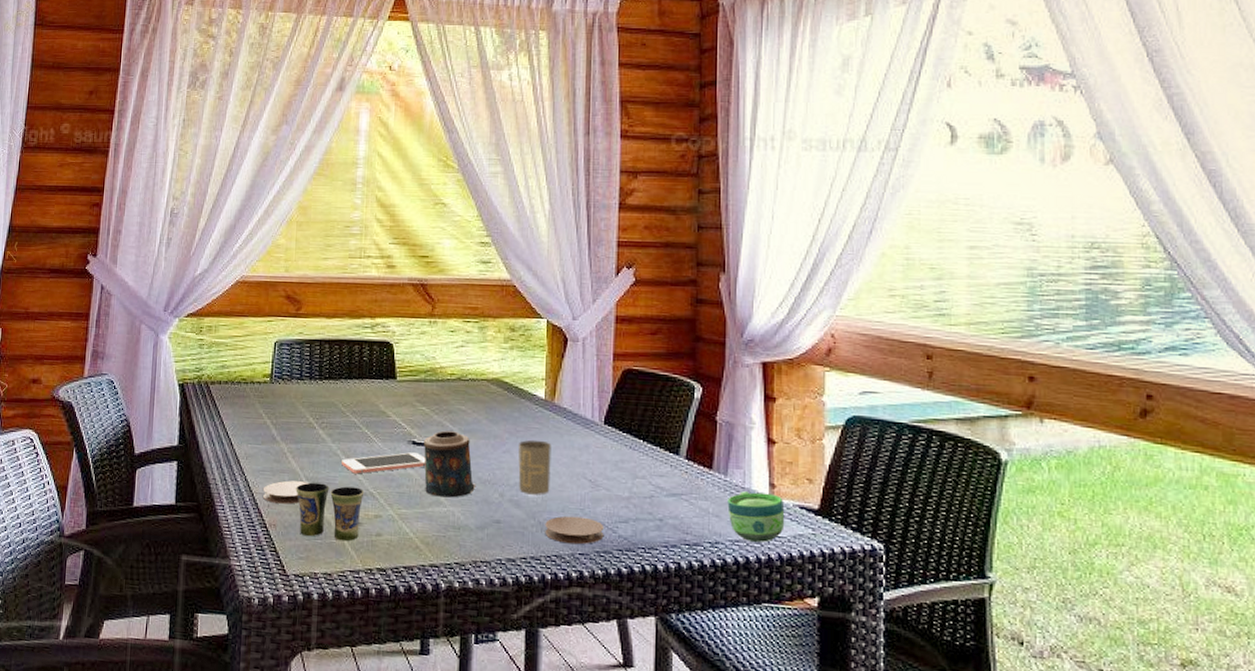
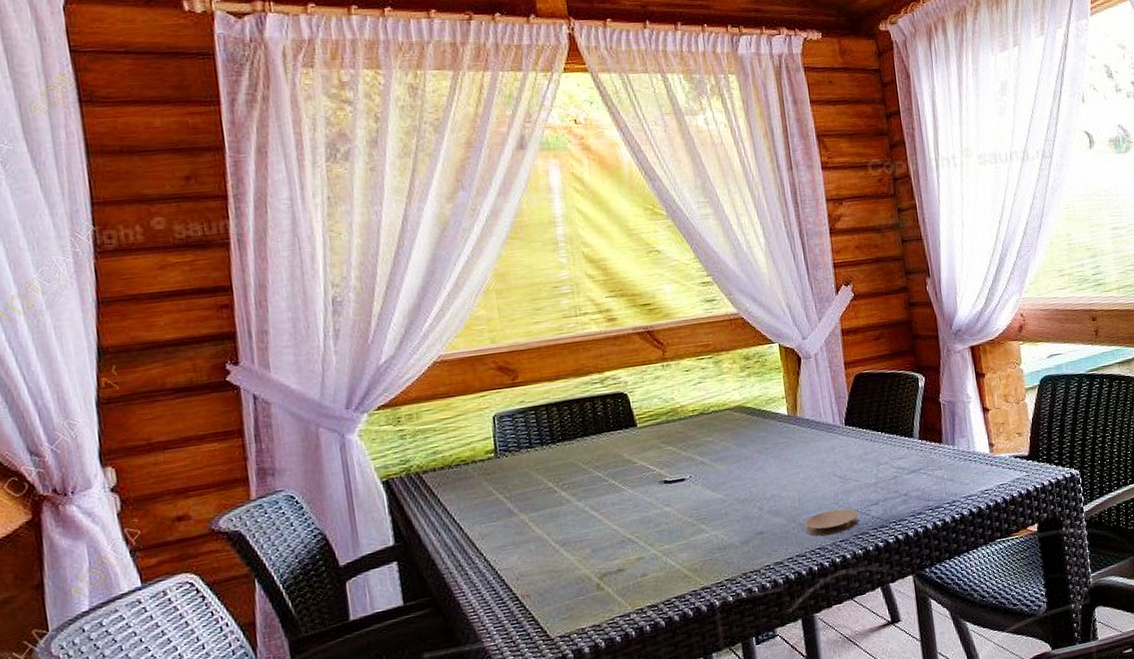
coaster: present [262,480,310,505] -> none [507,545,560,575]
cup: present [296,482,365,542] -> none [545,537,623,597]
cell phone: present [342,452,426,474] -> none [592,490,682,525]
candle: present [423,430,476,498] -> none [675,462,735,526]
bottle: present [518,439,551,496] -> none [770,451,805,503]
cup: present [727,491,785,542] -> none [958,451,1005,494]

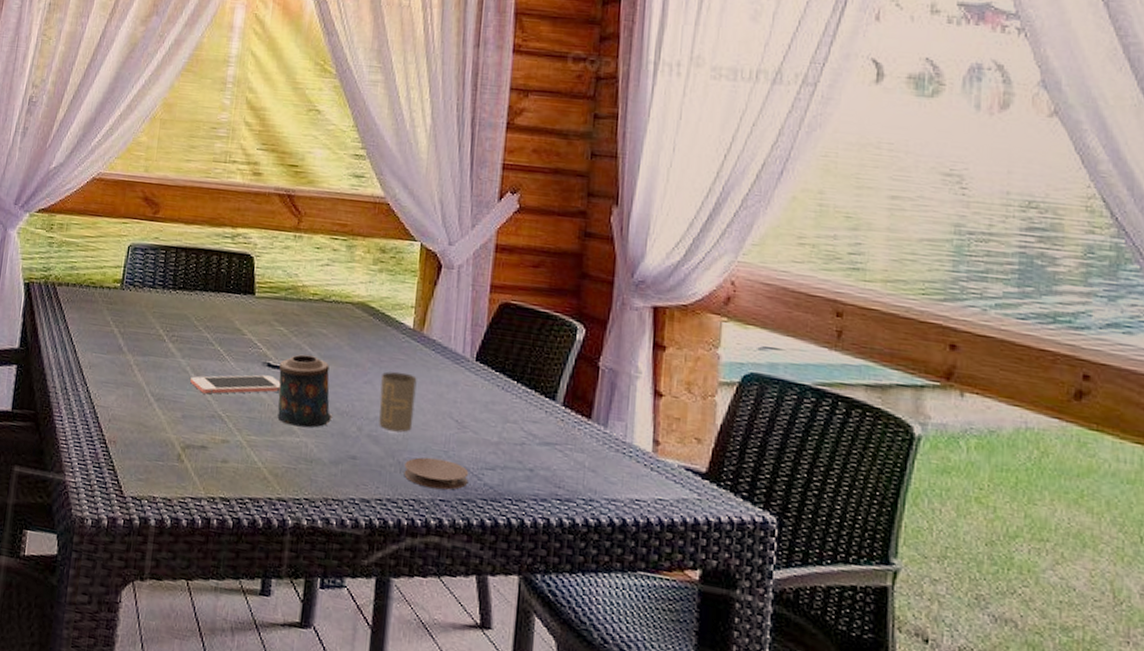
cell phone: none [592,490,682,525] -> present [190,375,281,394]
candle: none [675,462,735,526] -> present [277,354,333,428]
bottle: none [770,451,805,503] -> present [379,371,417,433]

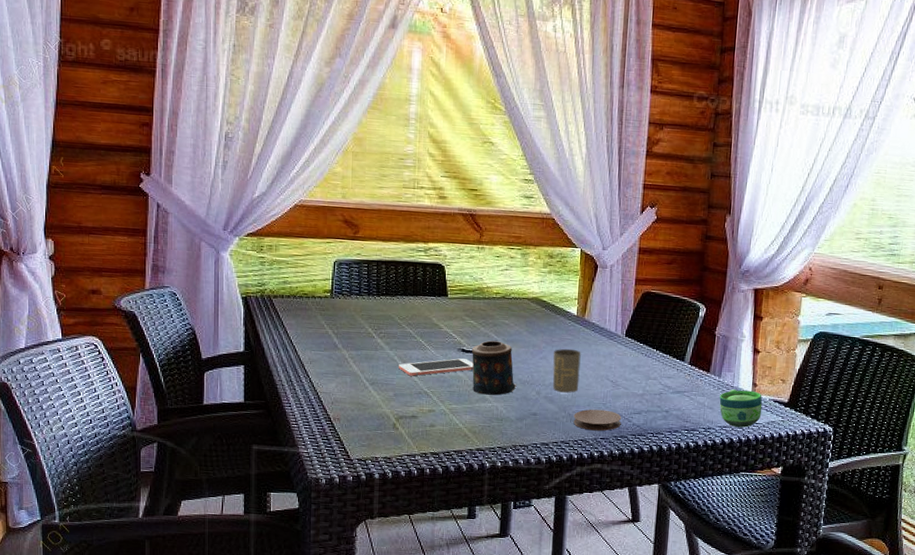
cup: none [605,446,669,505] -> present [719,389,763,428]

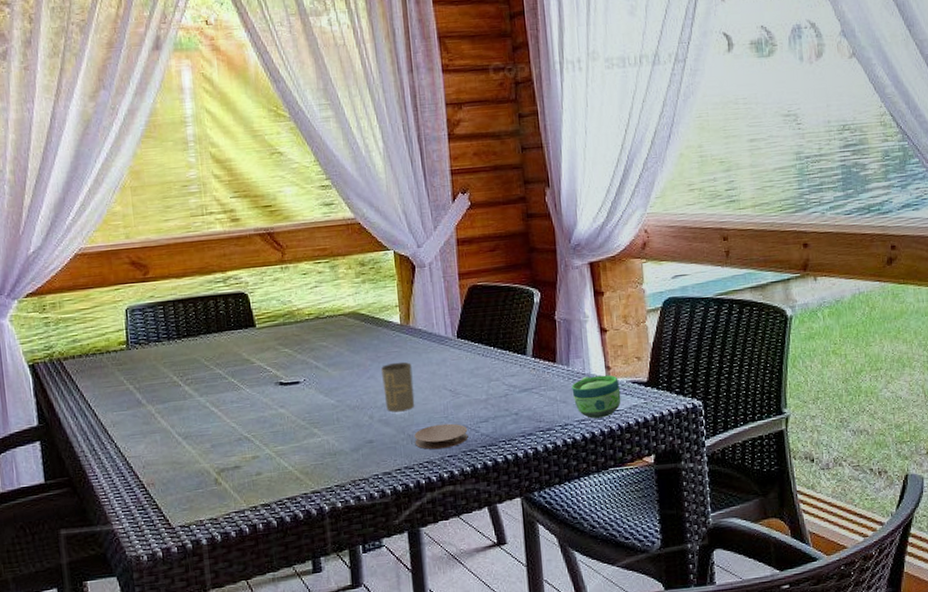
cell phone: present [399,358,474,376] -> none [212,392,296,422]
candle: present [471,340,517,395] -> none [290,366,347,429]

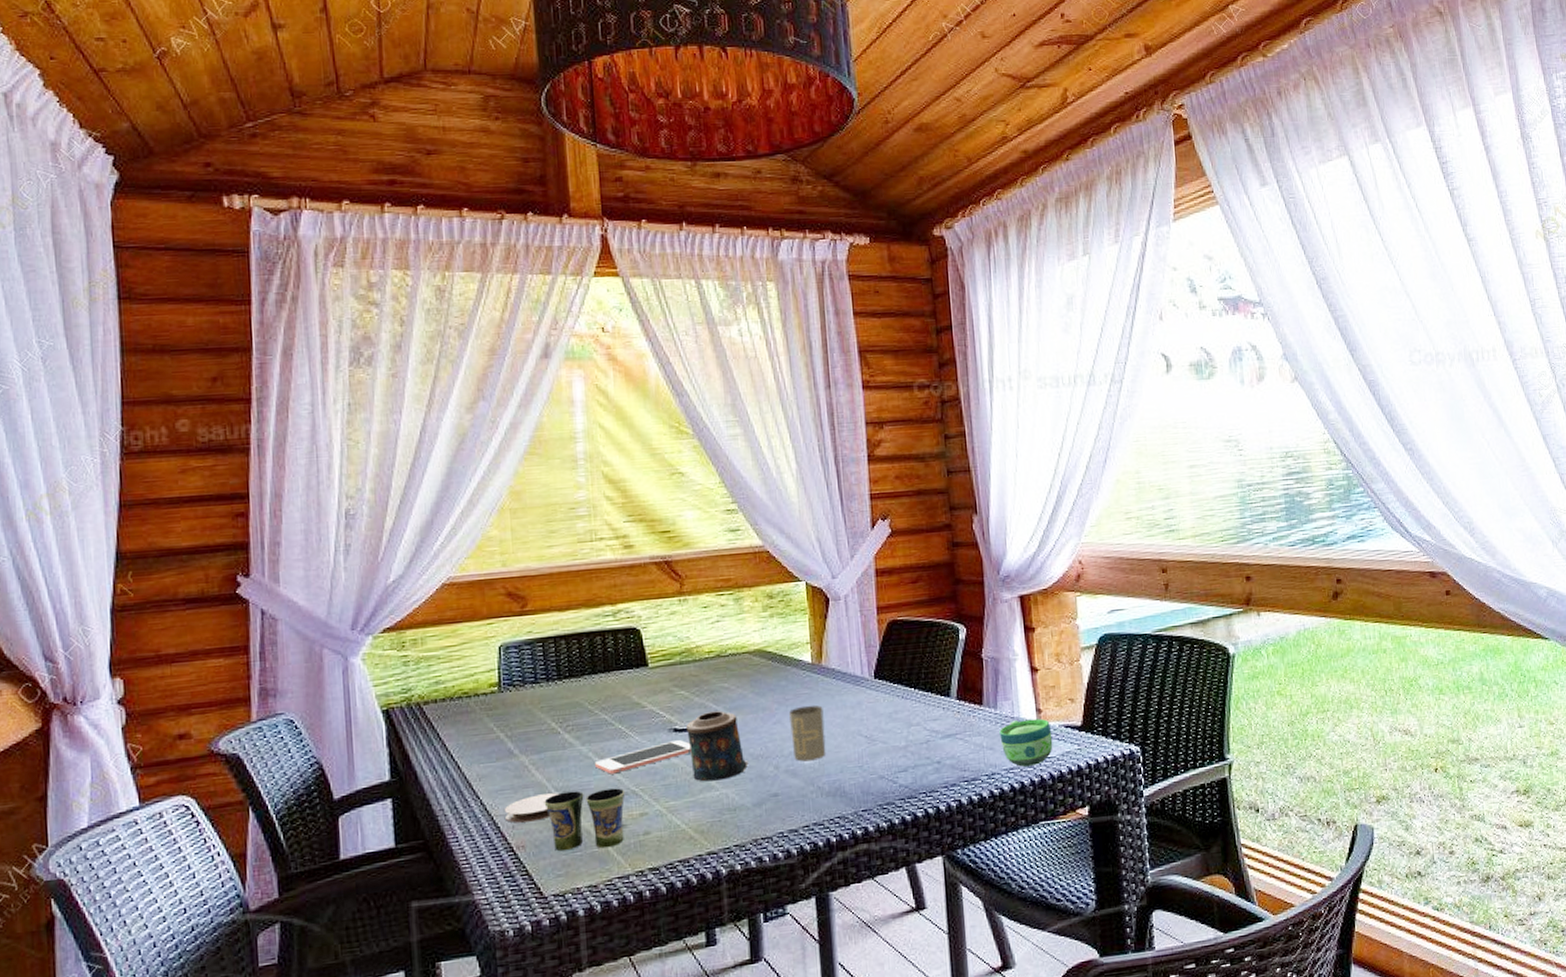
coaster: none [135,437,183,464] -> present [504,792,560,823]
cup: none [169,434,239,489] -> present [544,788,625,851]
cell phone: none [212,392,296,422] -> present [595,740,691,774]
candle: none [290,366,347,429] -> present [685,711,749,782]
coaster: present [414,423,468,450] -> none [825,773,885,804]

